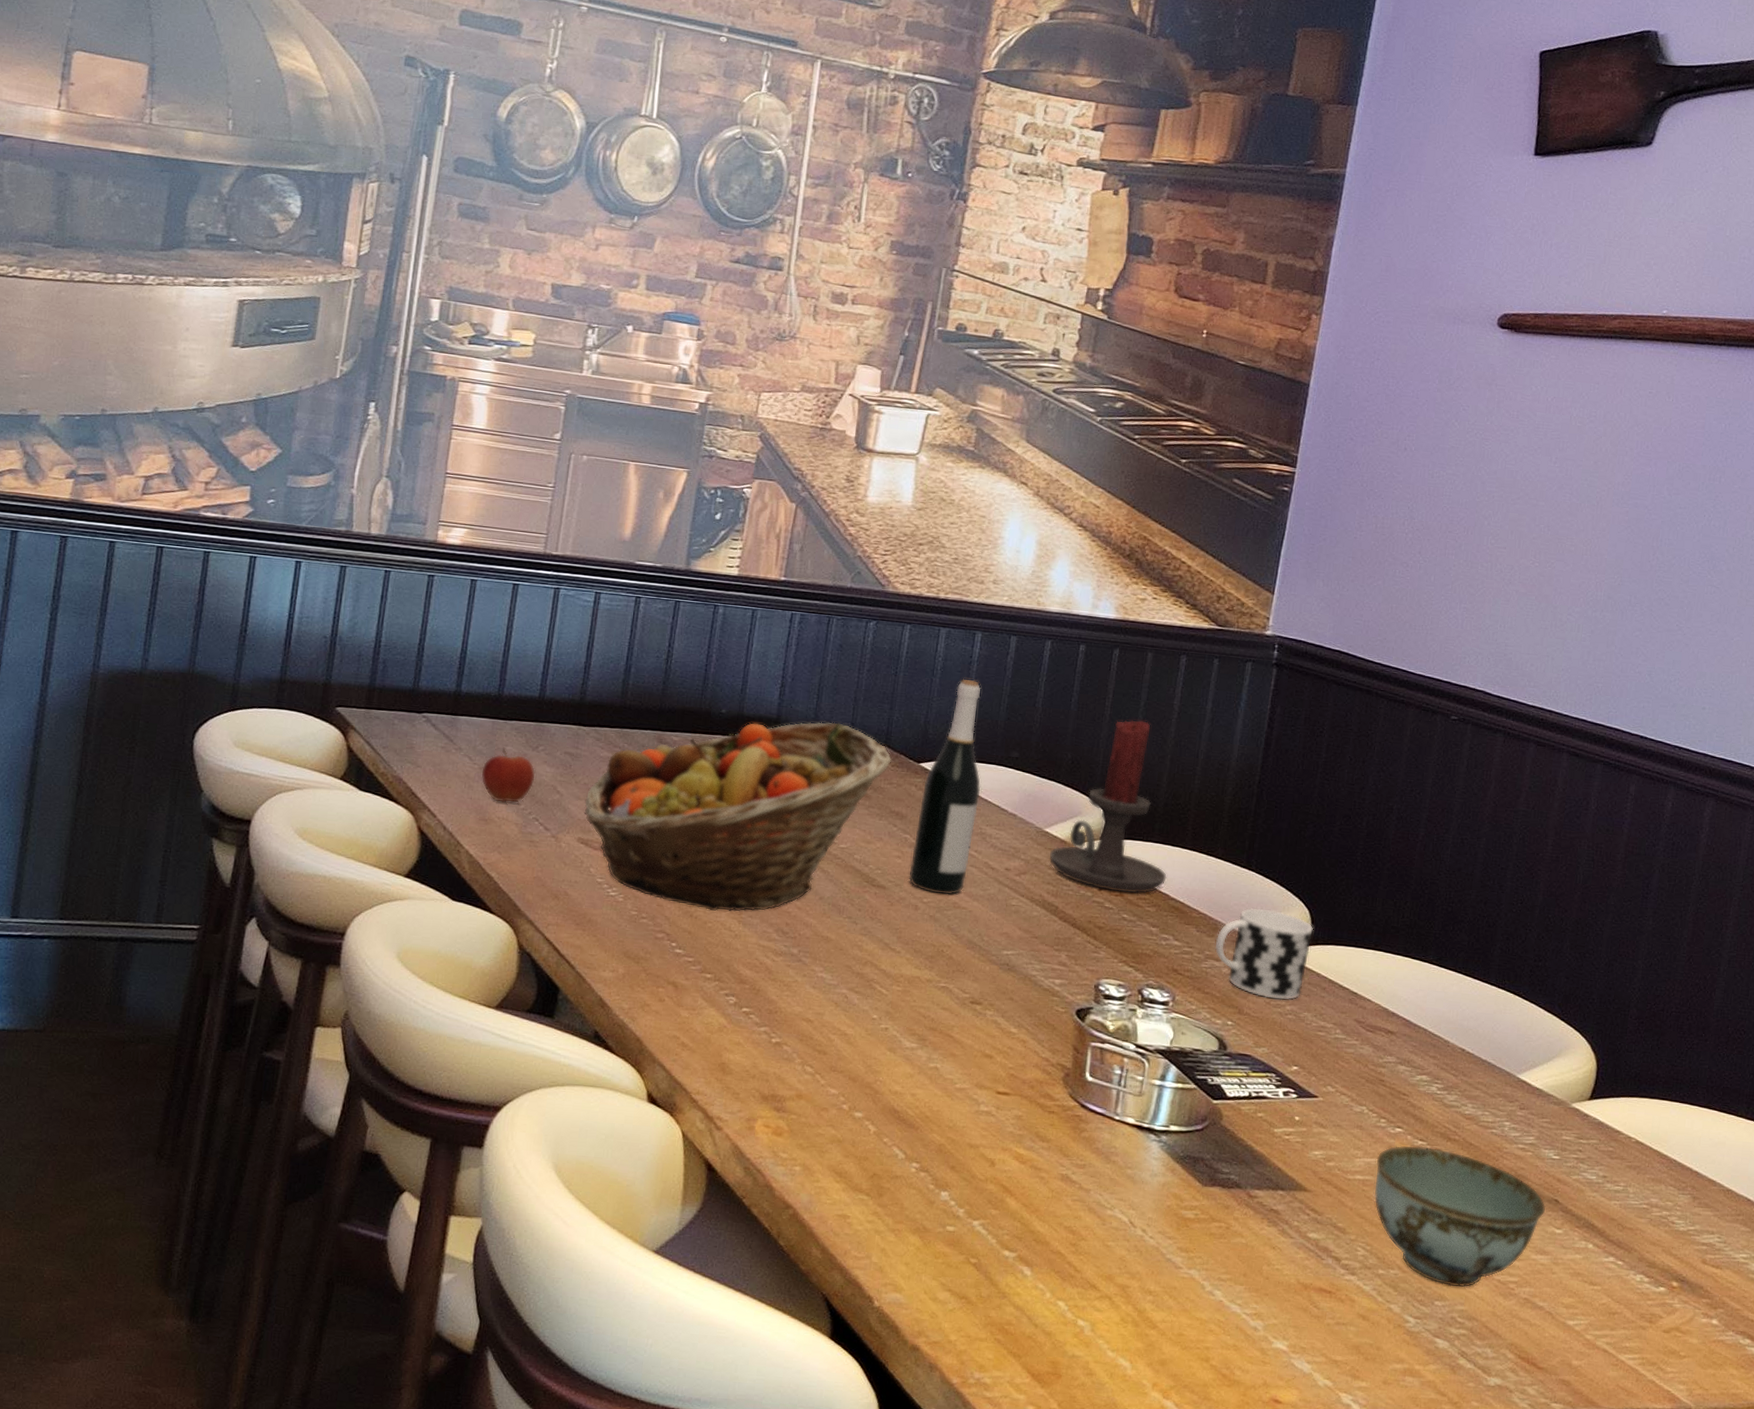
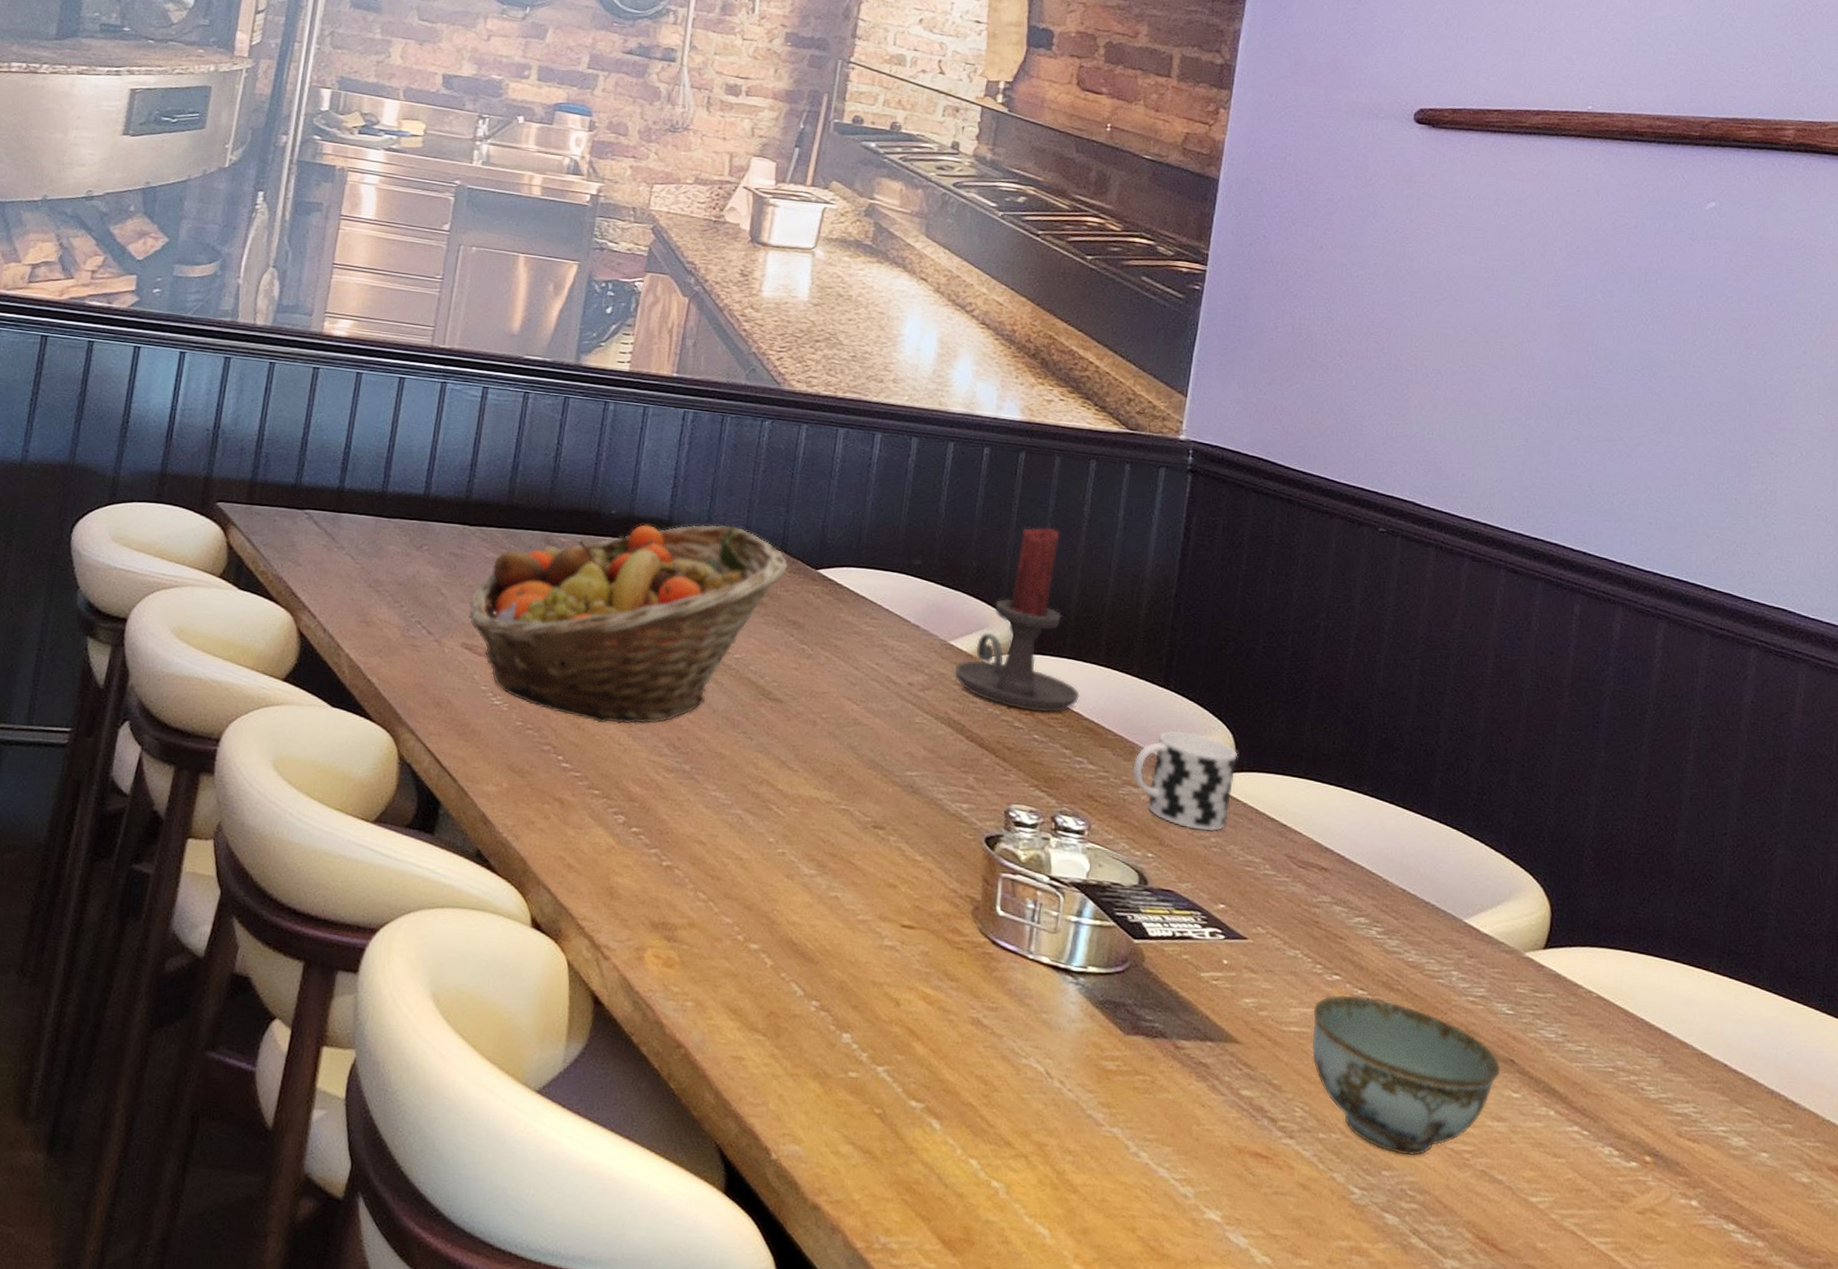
apple: present [481,747,536,803] -> none [363,546,419,605]
wine bottle: present [908,678,982,895] -> none [806,481,882,711]

